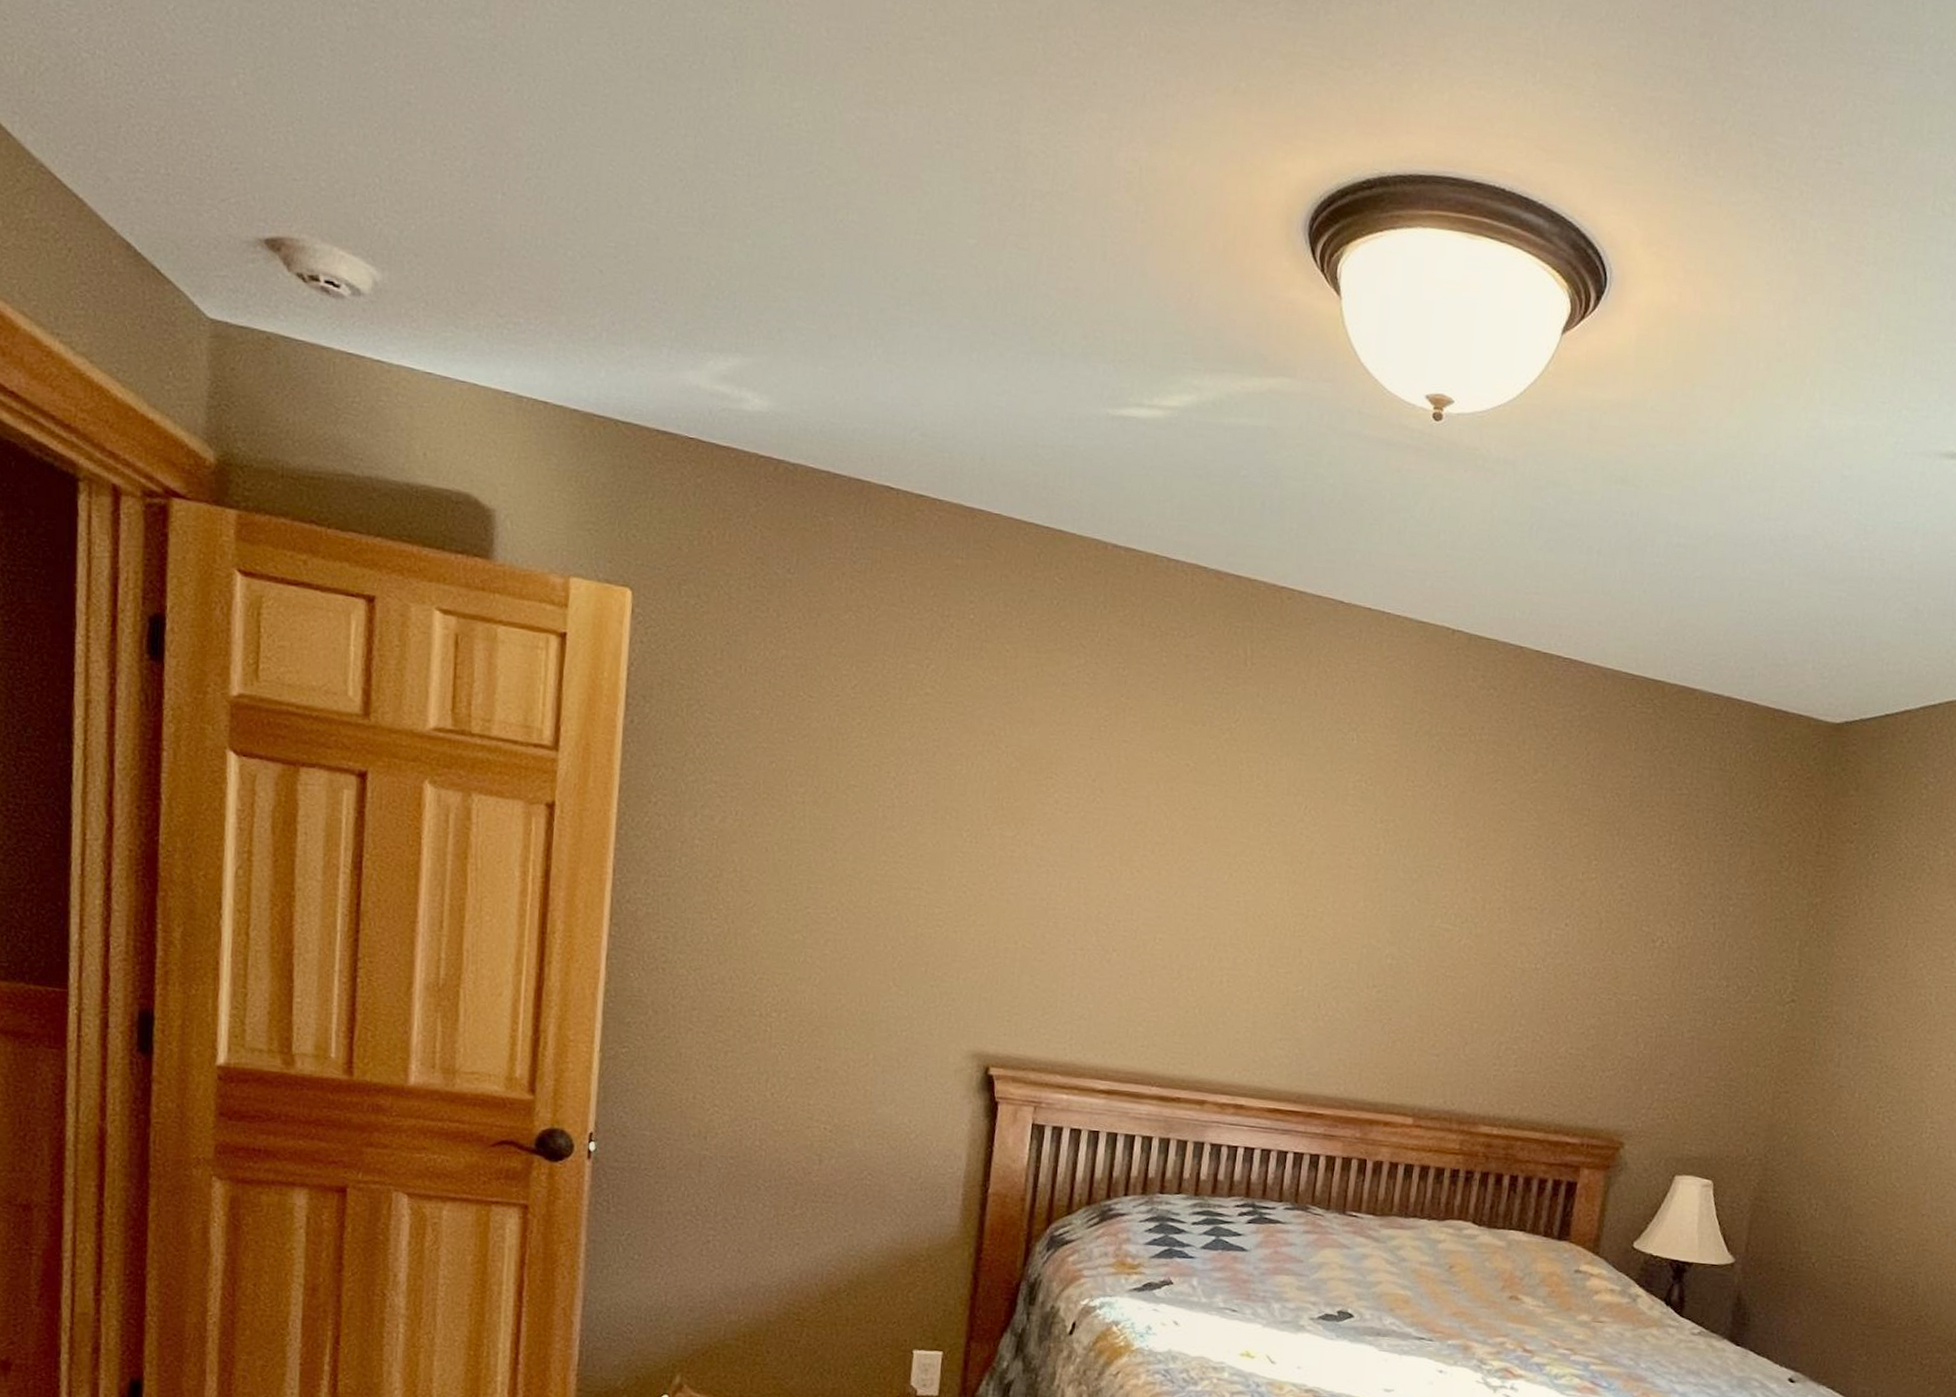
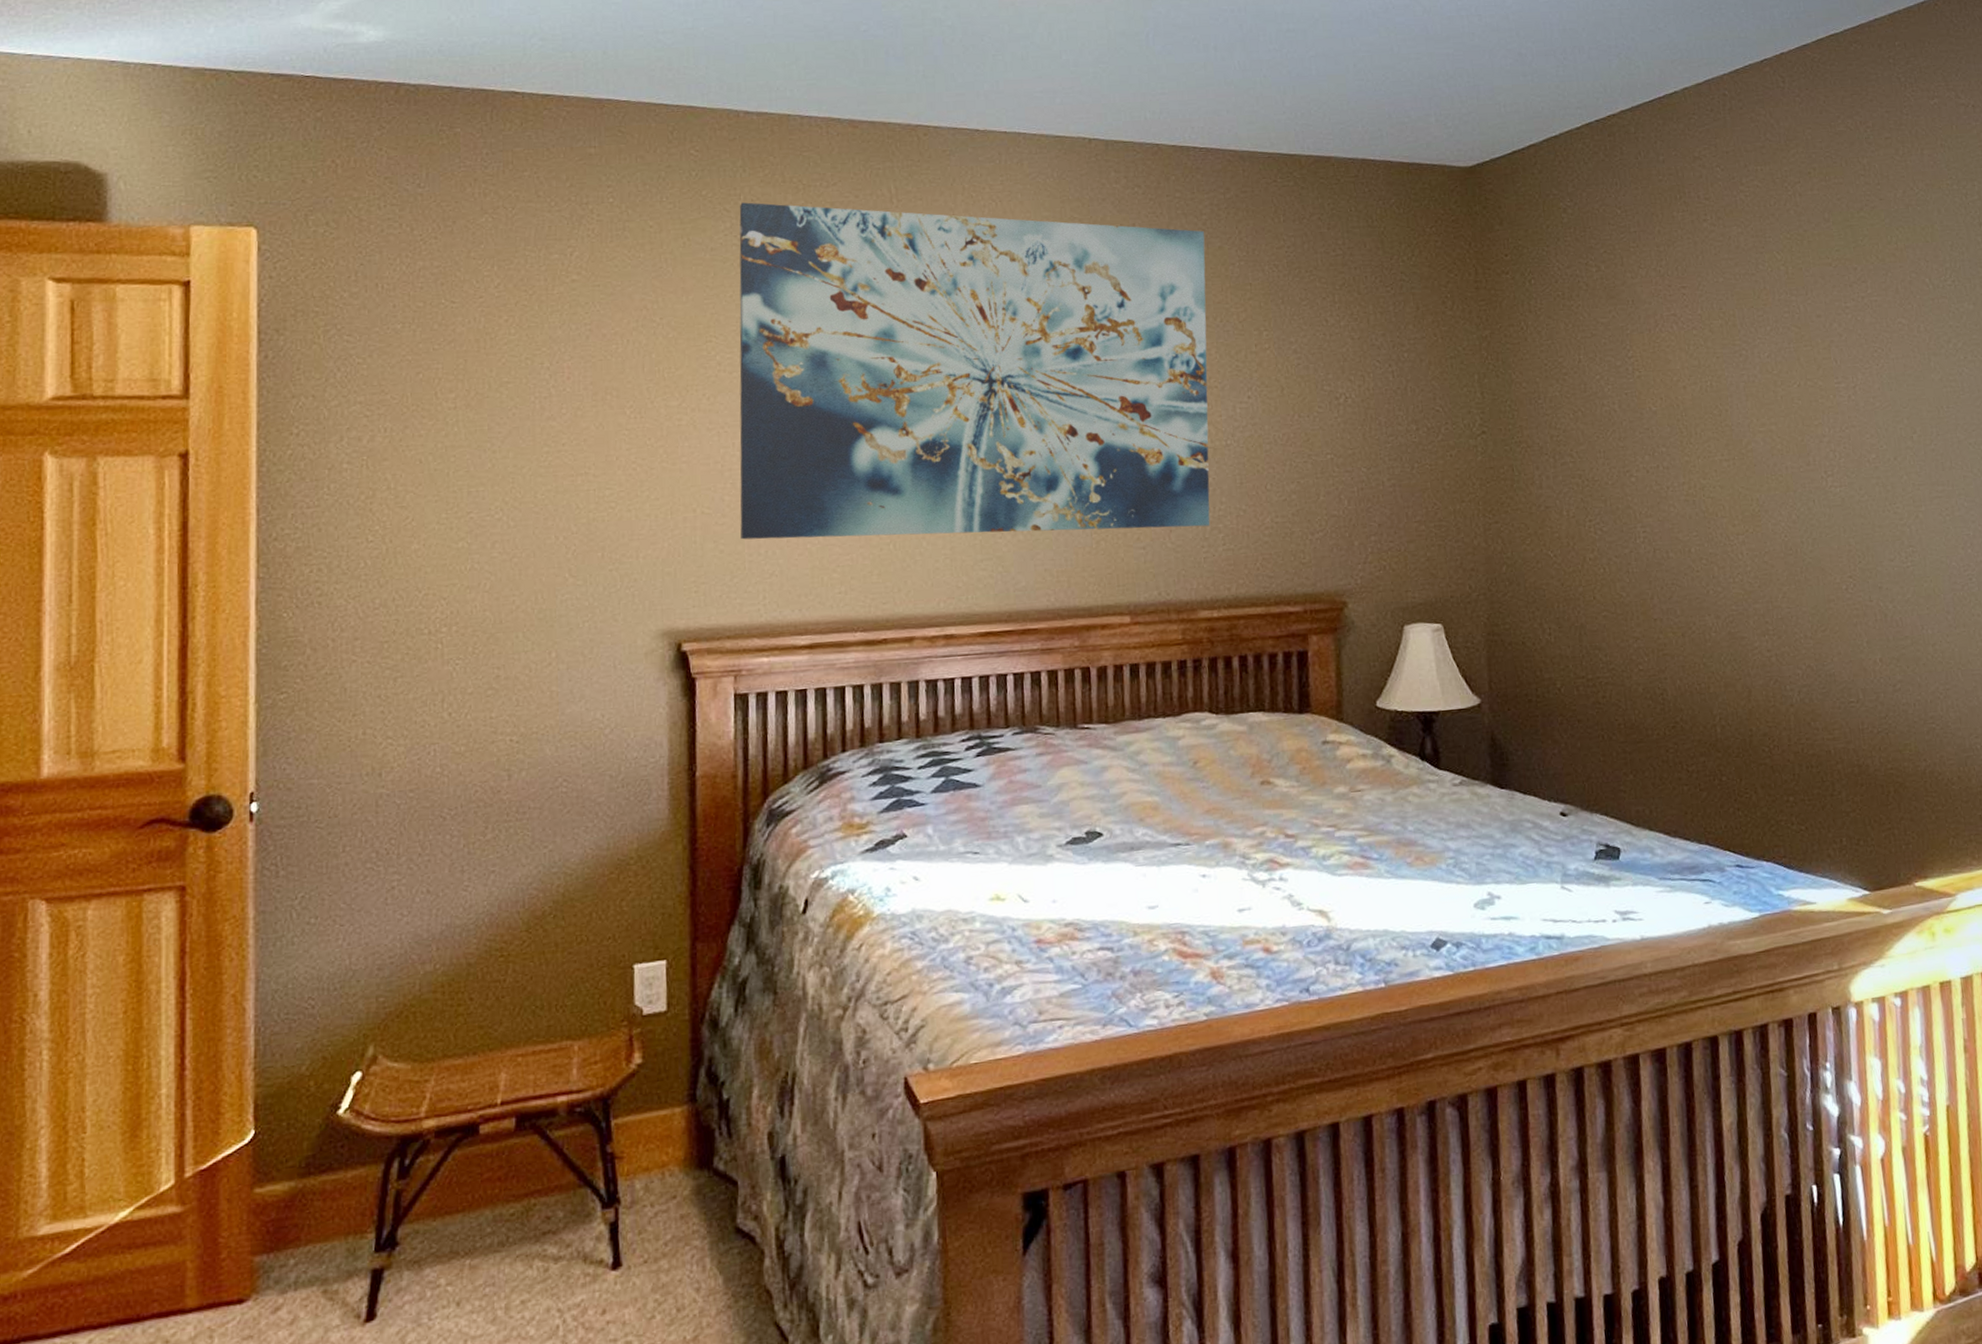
wall art: none [1056,640,1552,1045] -> present [739,202,1211,540]

